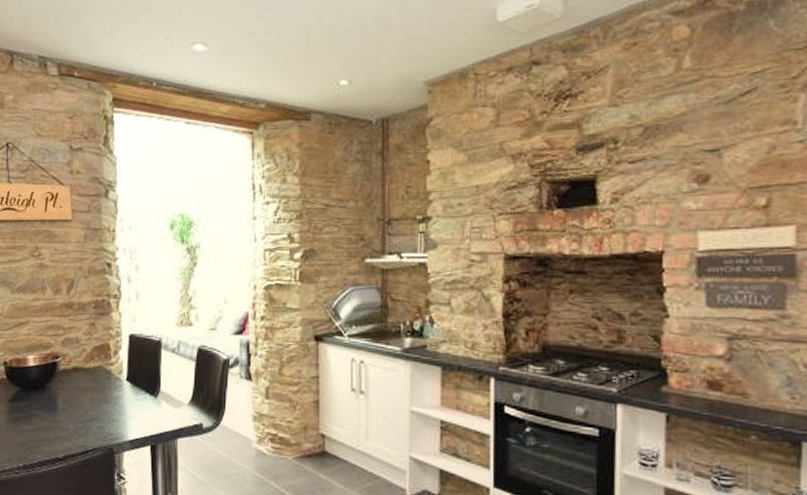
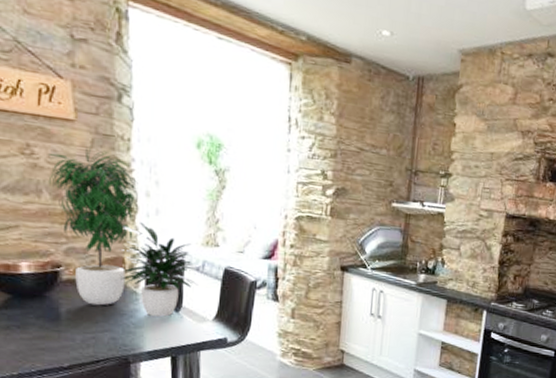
potted plant: none [51,239,175,404] -> present [48,144,199,318]

